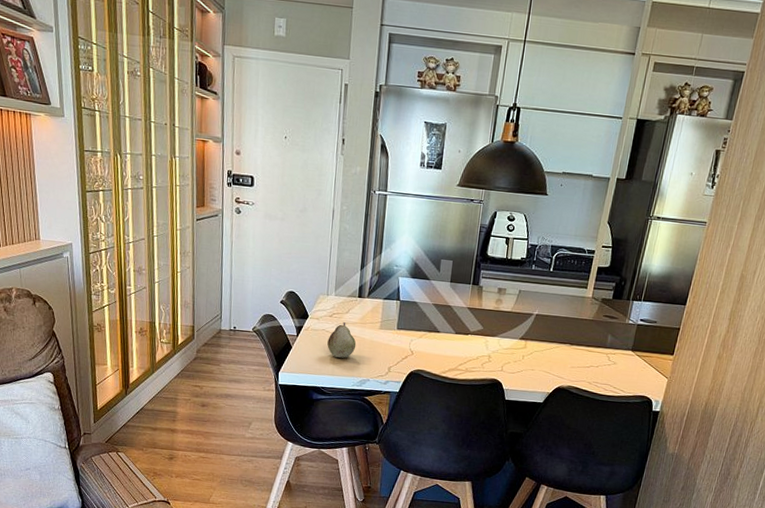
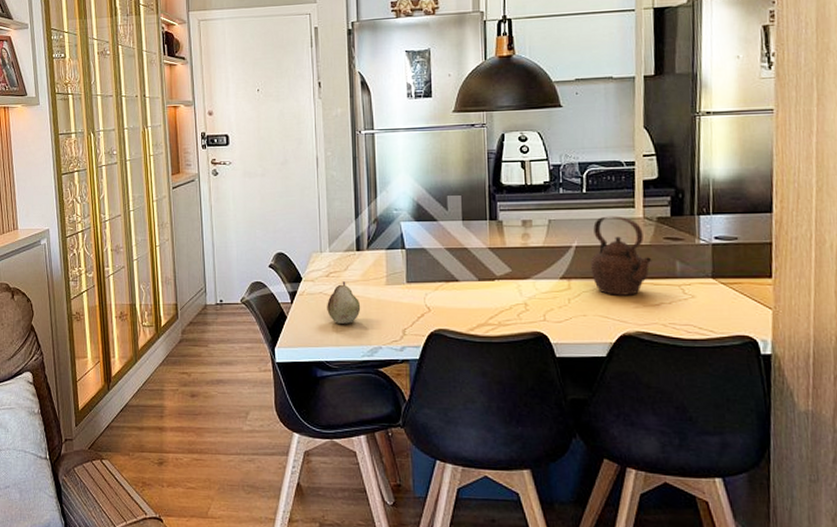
teapot: none [544,292,592,358] -> present [591,216,652,295]

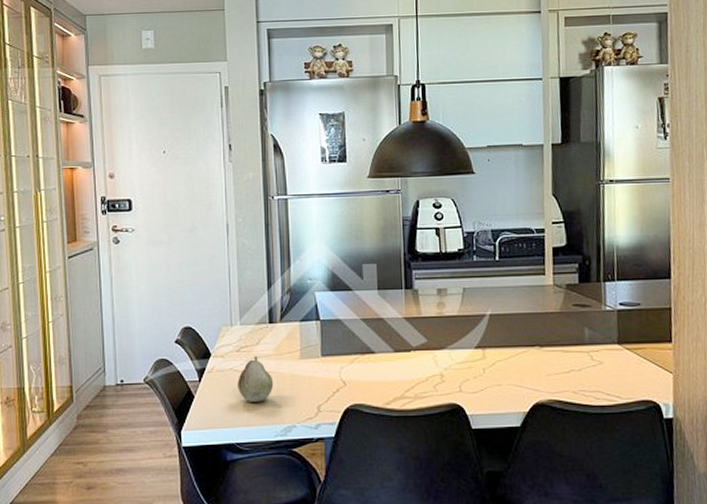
teapot: present [591,216,652,295] -> none [504,283,562,364]

